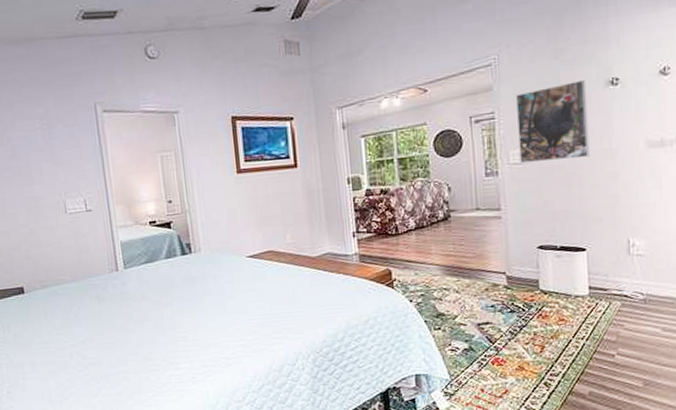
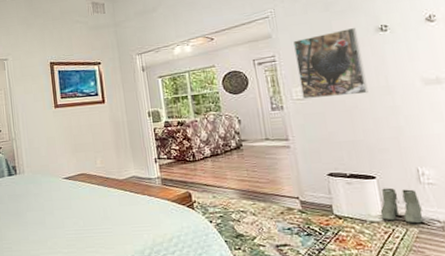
boots: none [586,260,627,297] -> present [380,187,423,224]

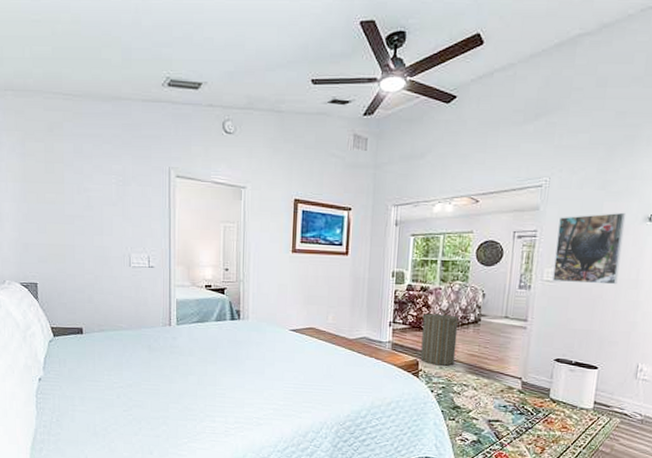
laundry hamper: none [185,139,227,195] -> present [420,308,461,366]
boots: present [380,187,423,224] -> none [591,379,630,415]

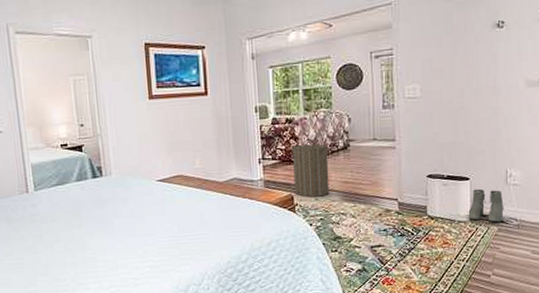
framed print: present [552,212,627,285] -> none [413,21,476,97]
boots: none [591,379,630,415] -> present [468,188,504,223]

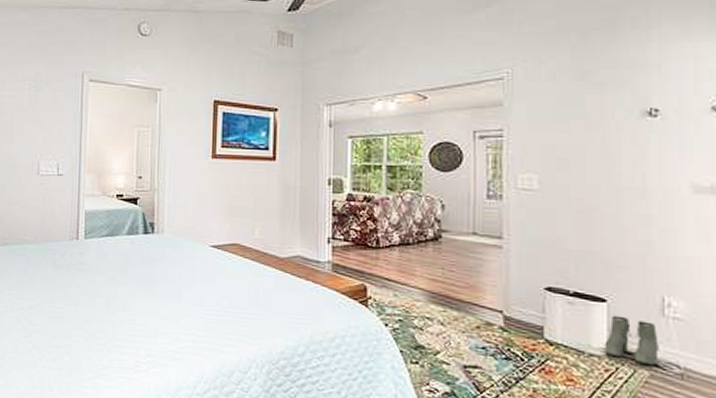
laundry hamper: present [291,138,331,198] -> none [368,221,417,293]

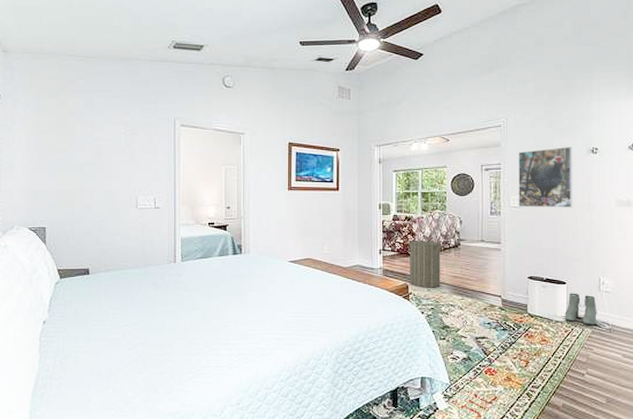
laundry hamper: none [368,221,417,293] -> present [408,235,443,288]
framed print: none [530,106,617,194] -> present [518,146,573,208]

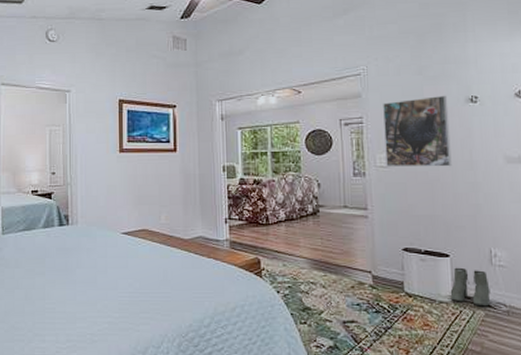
laundry hamper: present [408,235,443,288] -> none [258,201,299,263]

